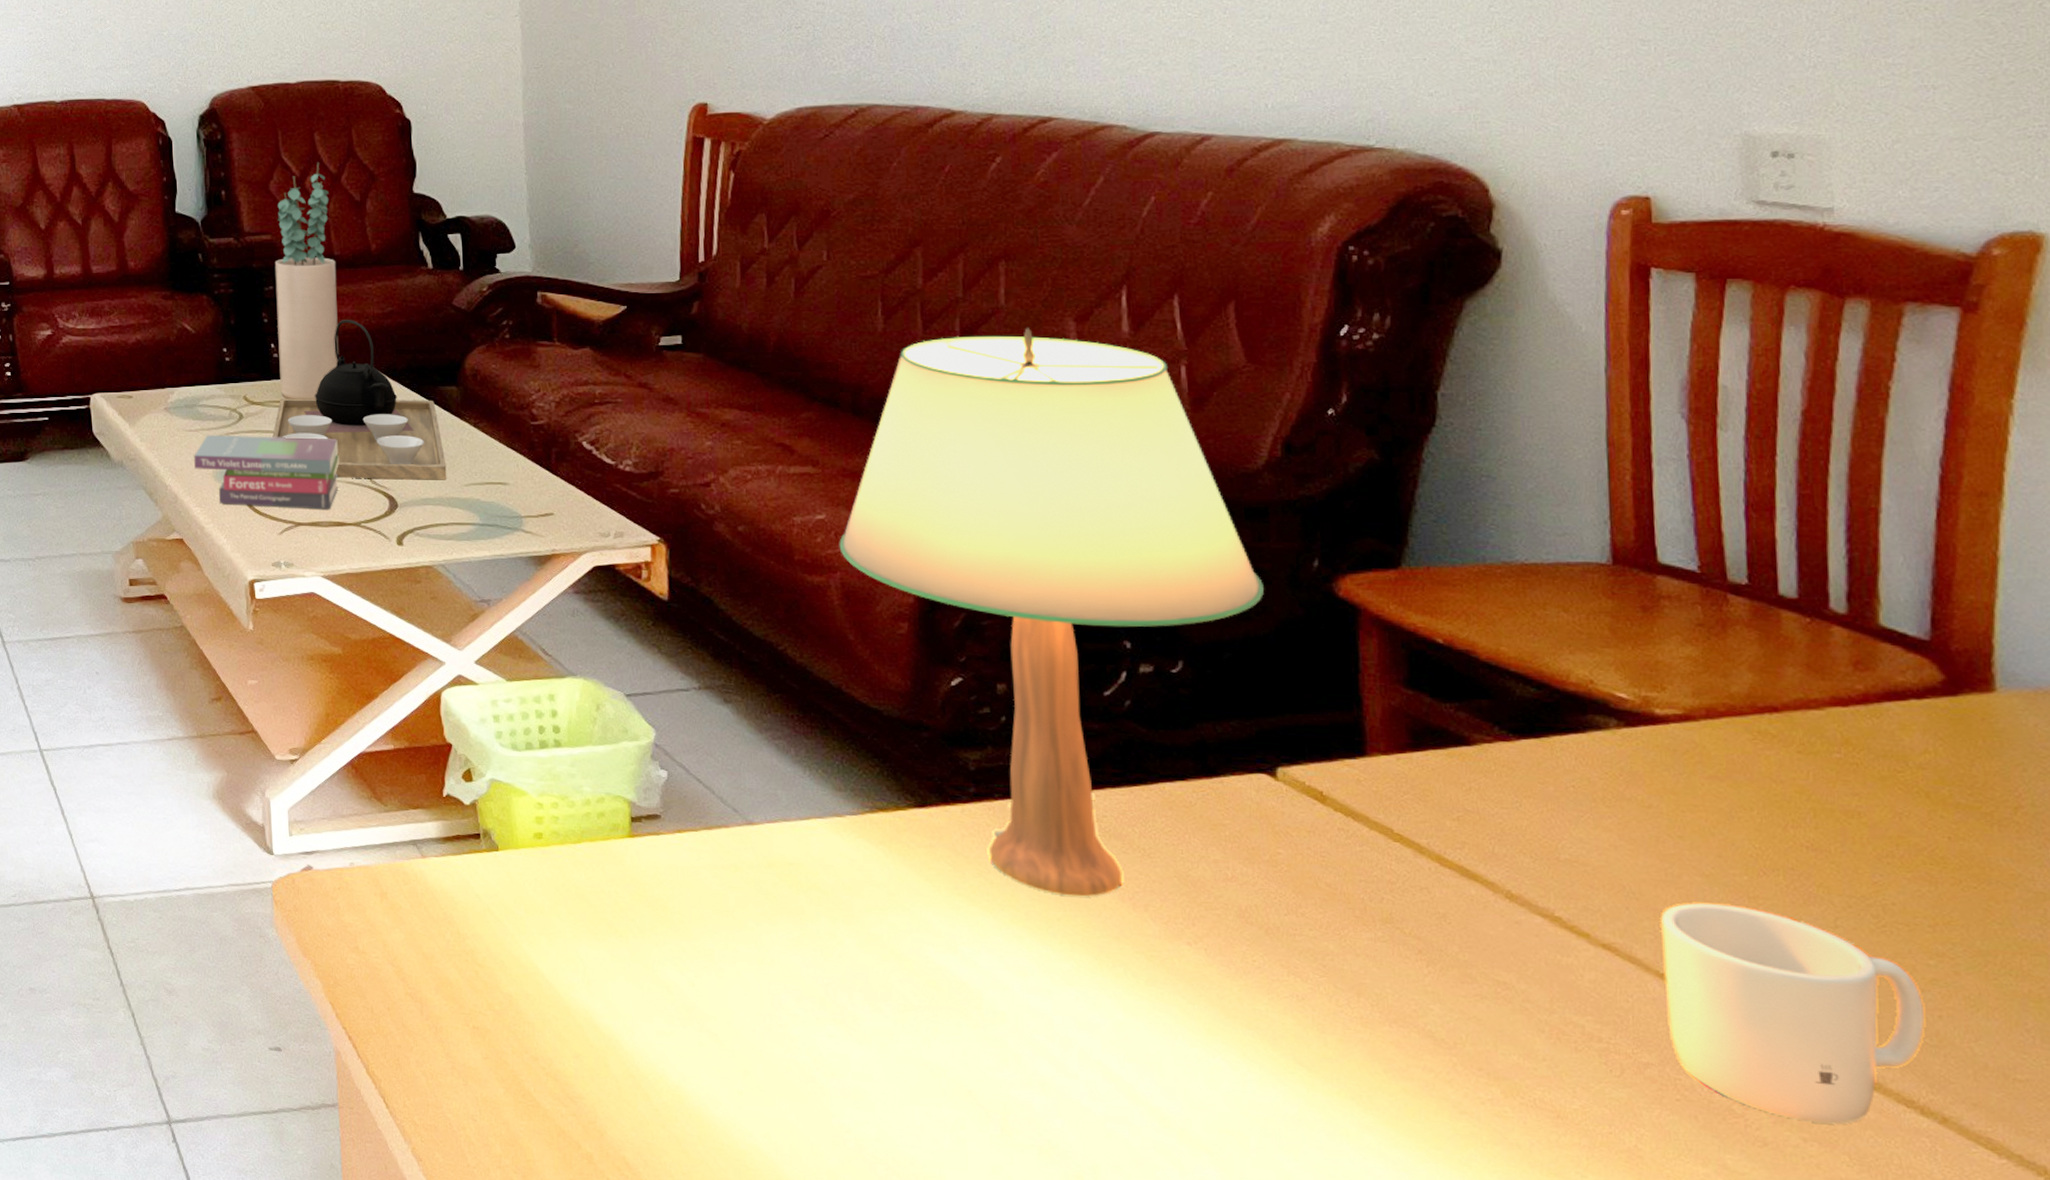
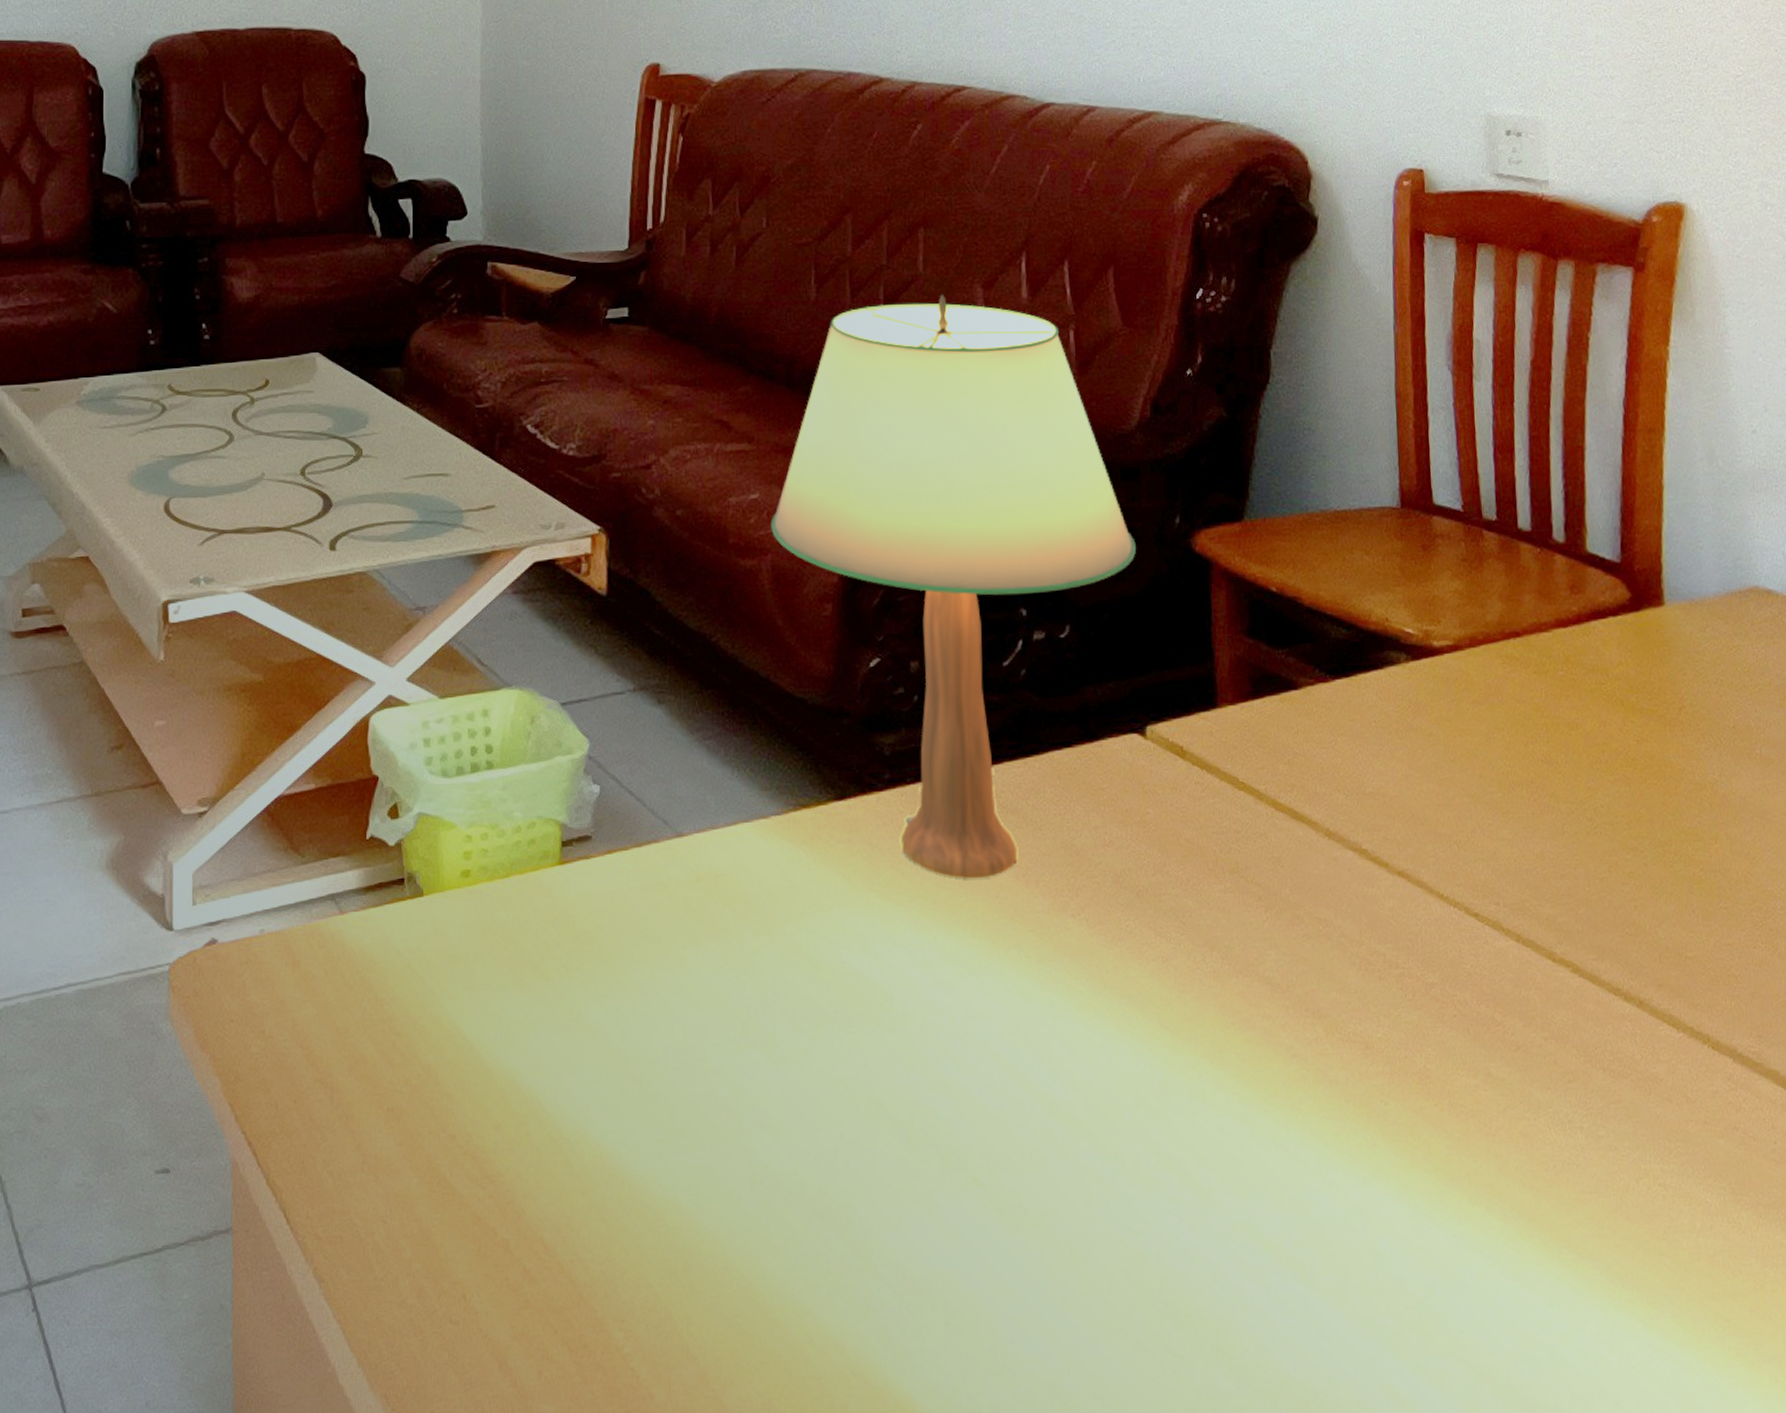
books: present [194,434,340,510] -> none [107,431,272,513]
tea set: present [272,320,447,480] -> none [198,295,386,476]
vase: present [274,162,339,400] -> none [210,118,278,388]
mug: present [1661,903,1924,1125] -> none [1440,821,1625,1021]

